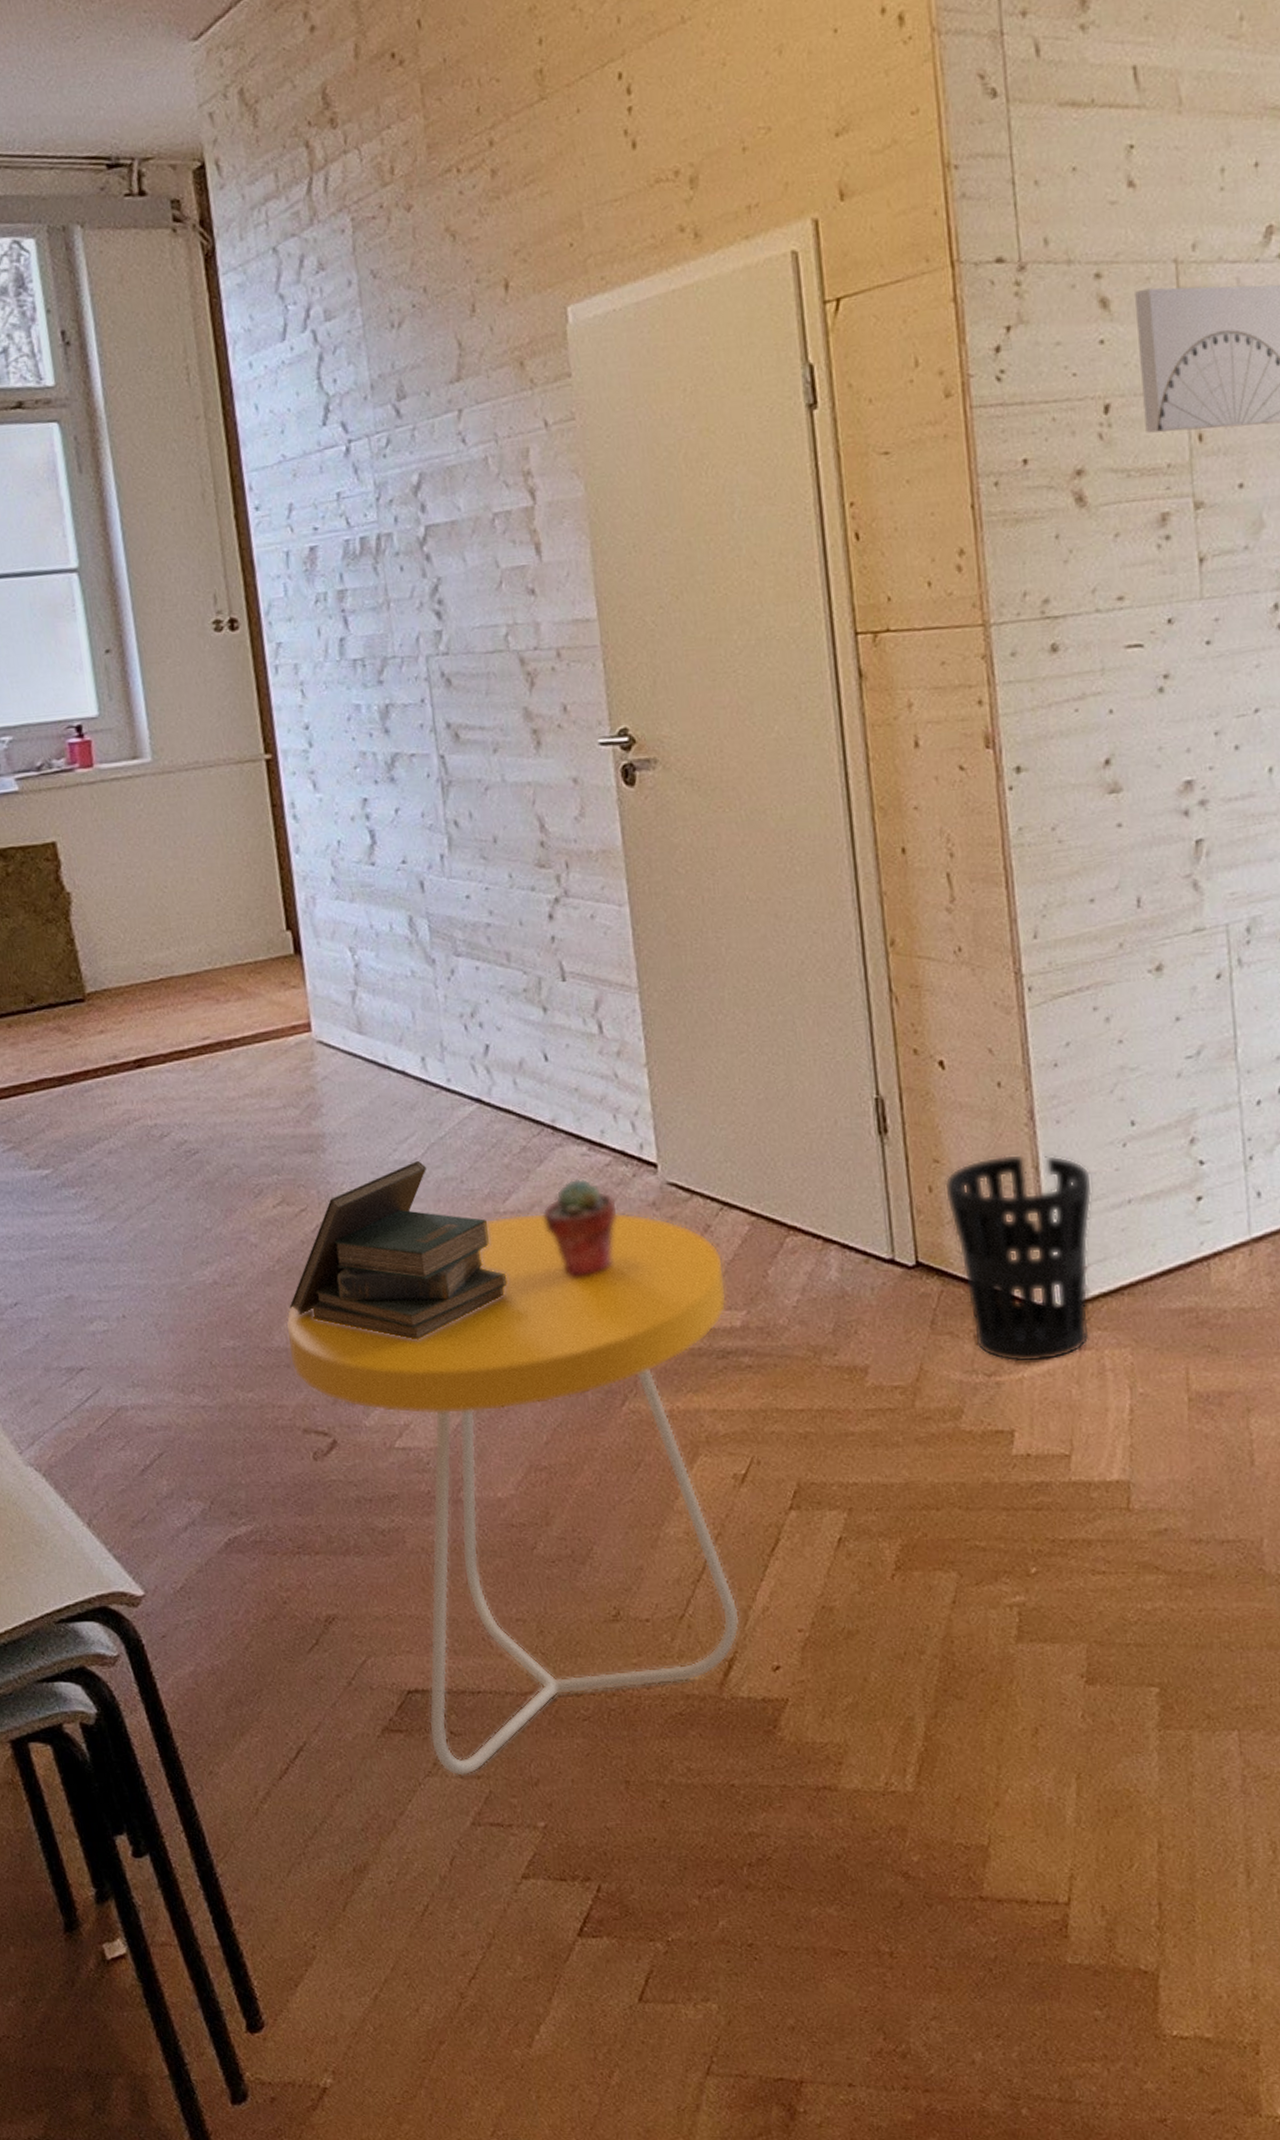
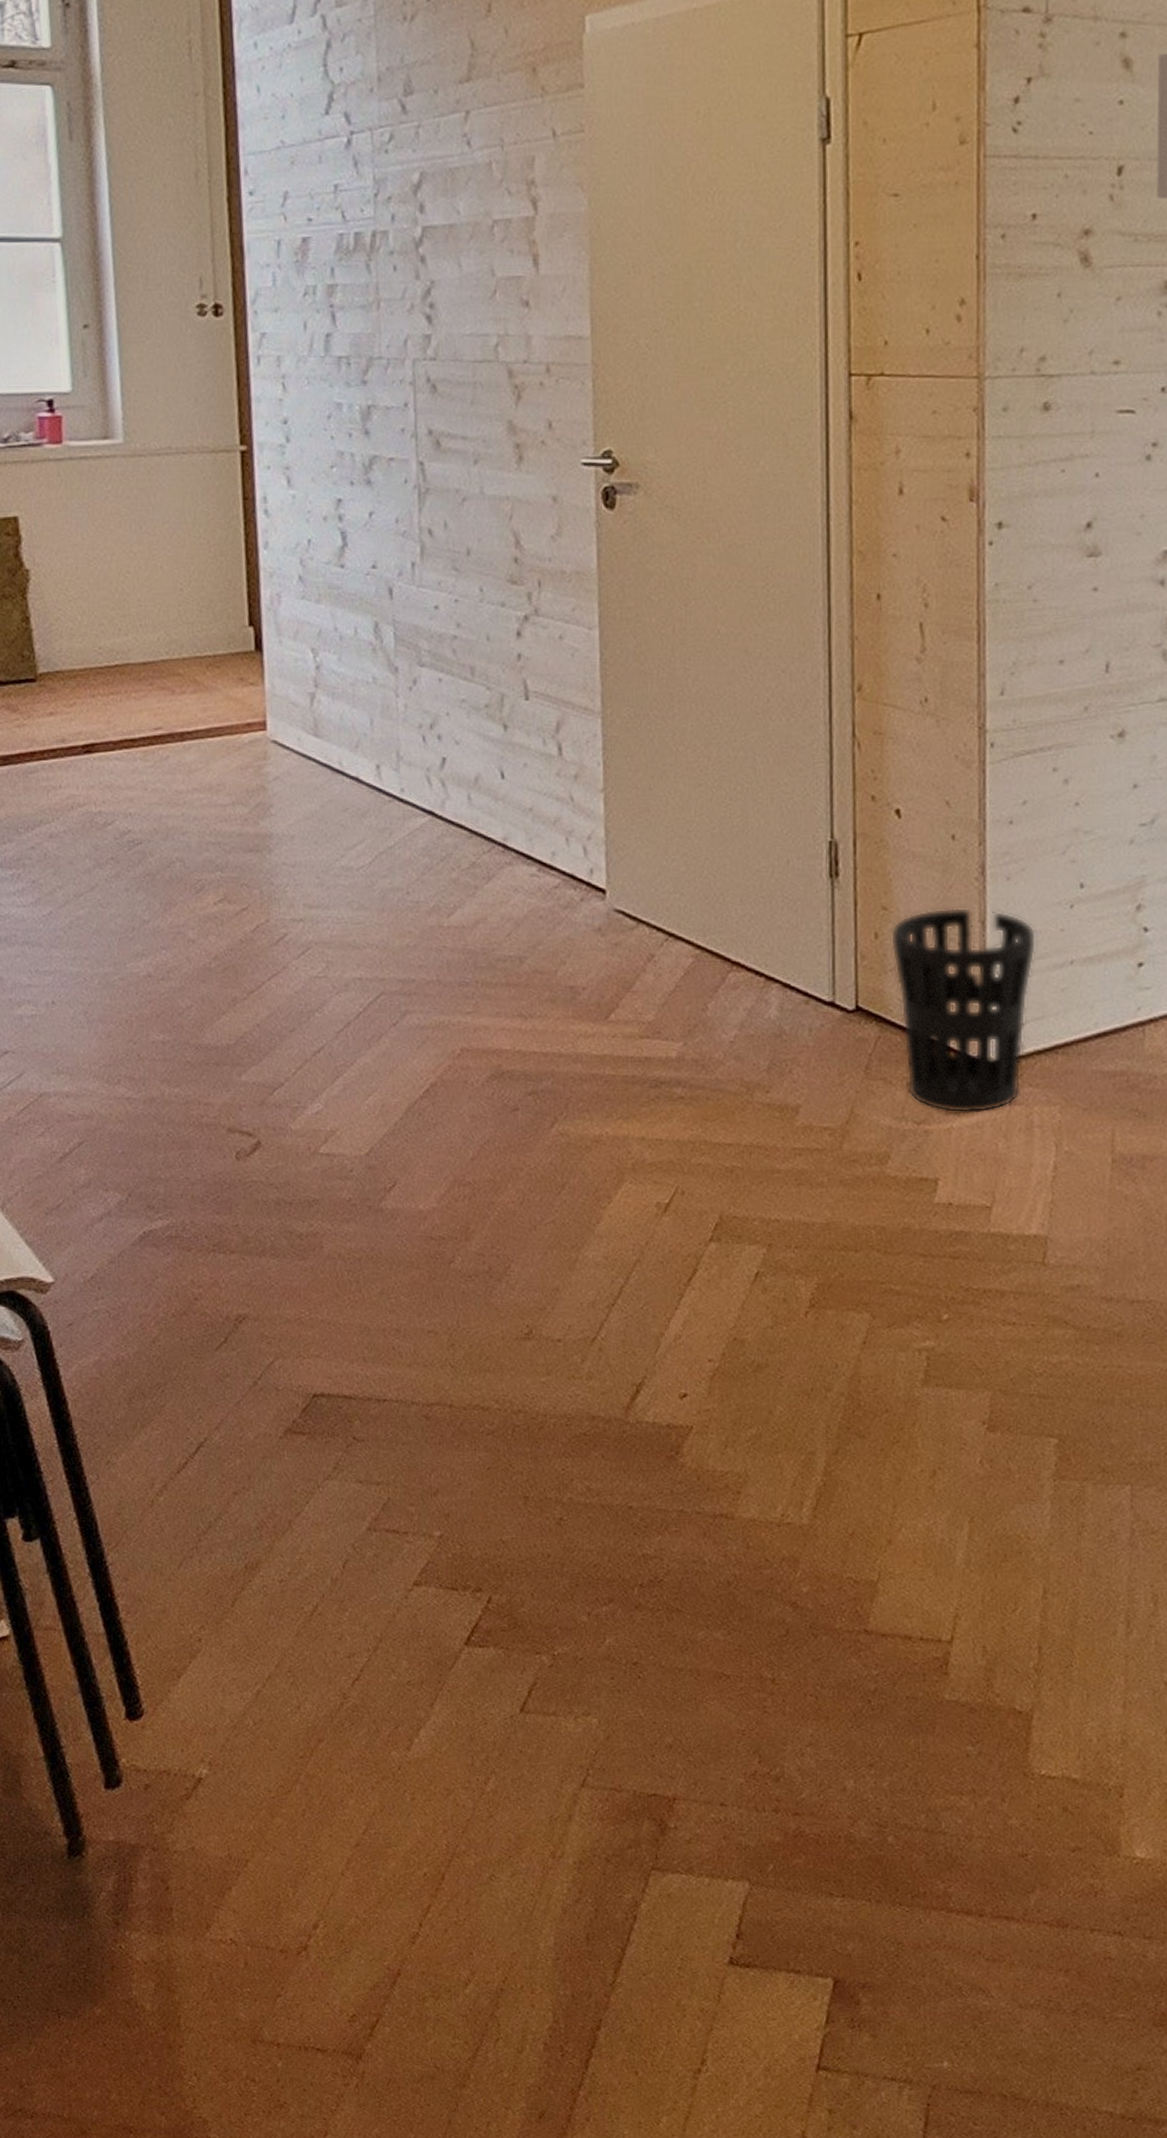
side table: present [285,1212,740,1776] -> none [217,929,665,1482]
book: present [289,1160,508,1340] -> none [223,868,446,1048]
potted succulent: present [541,1178,619,1279] -> none [485,898,563,998]

